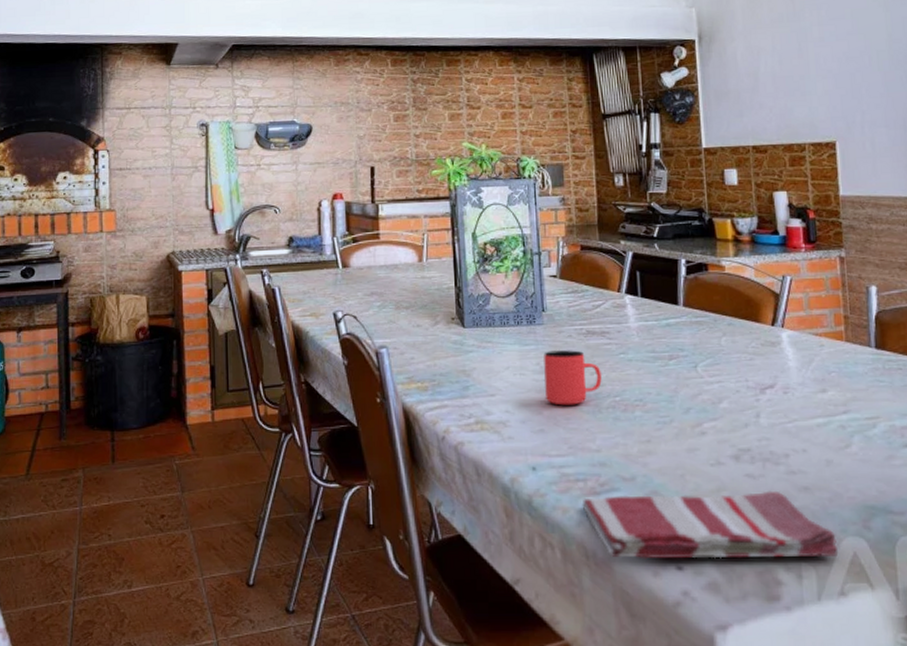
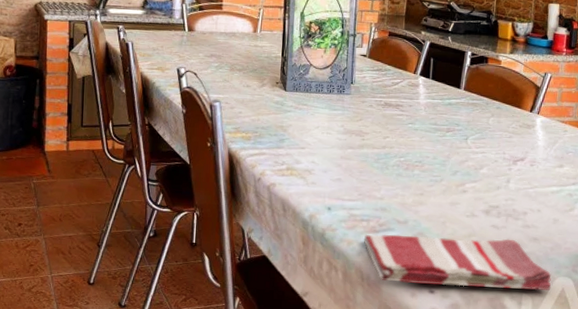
cup: present [544,350,602,406] -> none [345,116,392,162]

